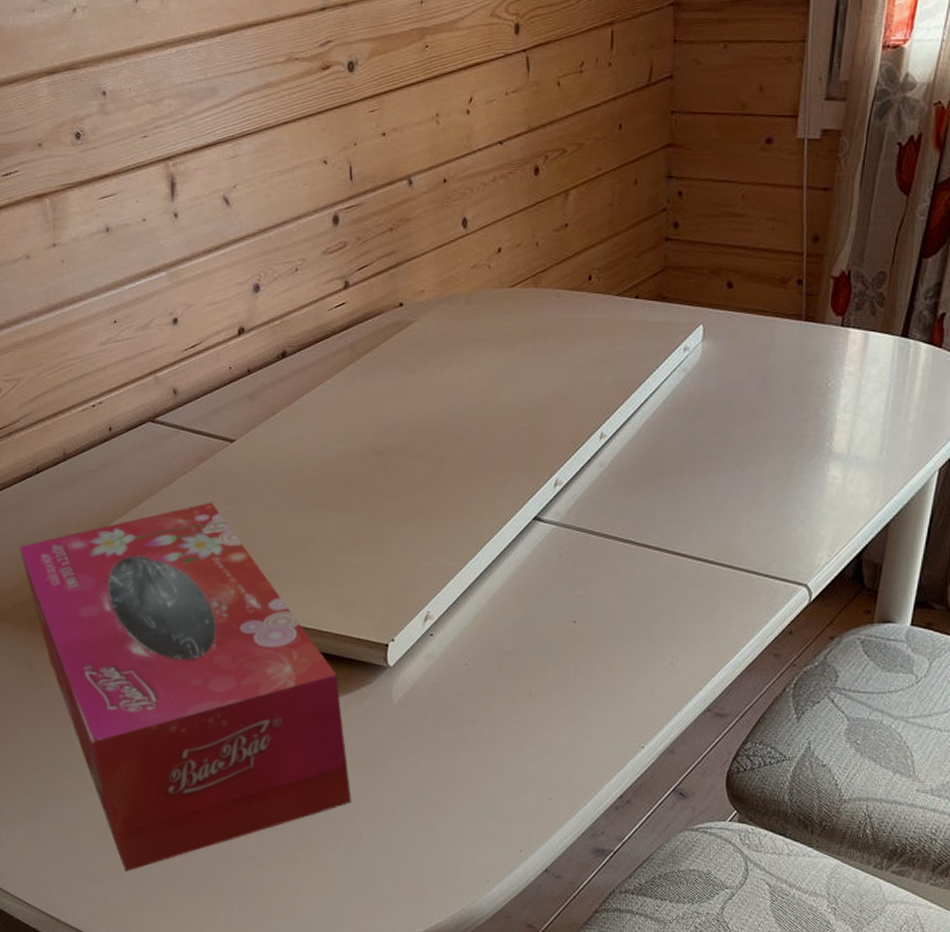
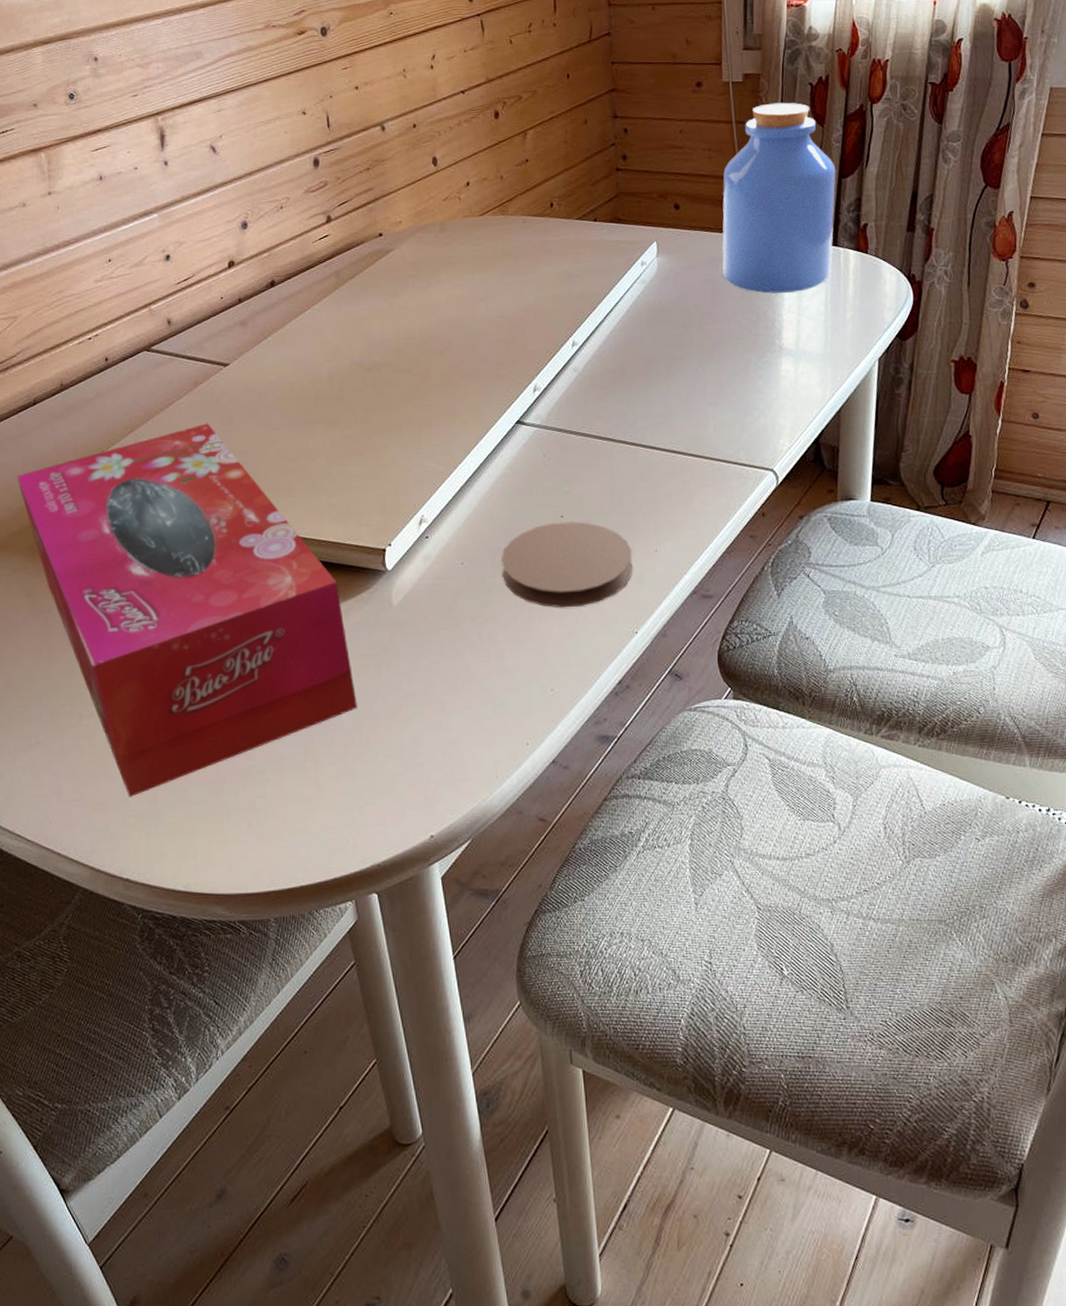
coaster: none [506,627,646,717] -> present [500,521,633,608]
jar: none [774,165,917,389] -> present [722,102,836,294]

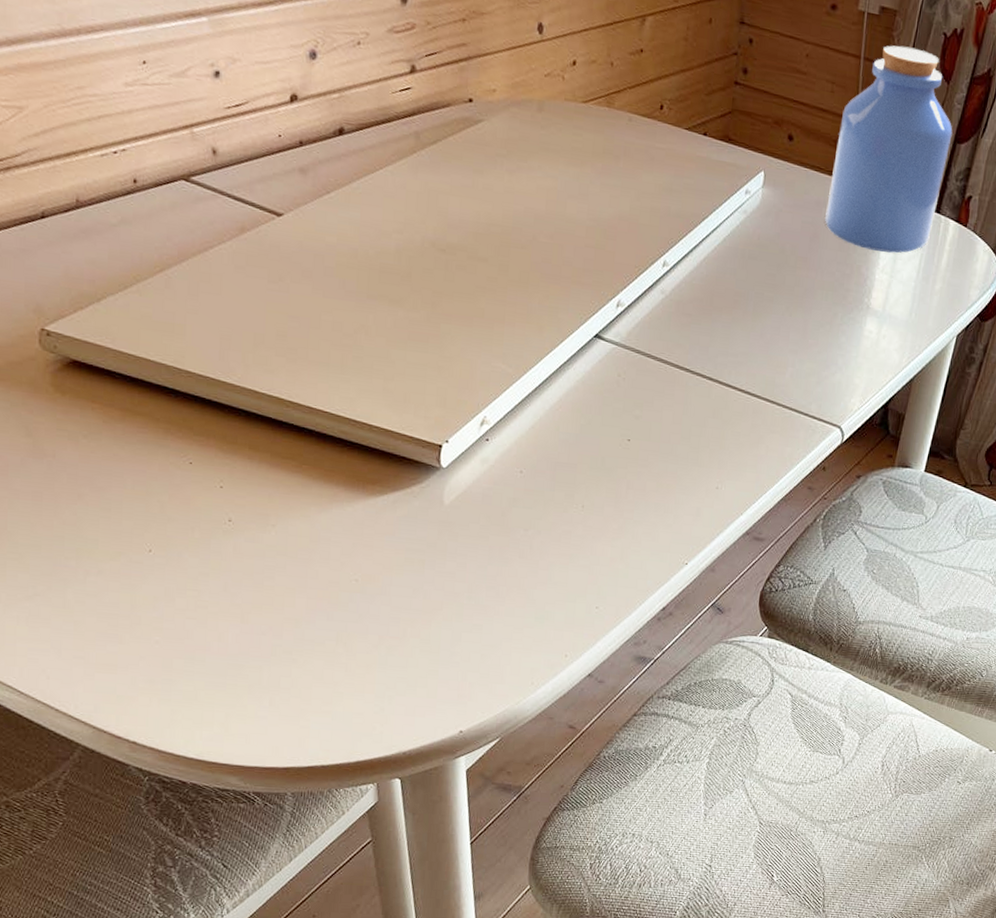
tissue box: present [16,423,357,797] -> none [17,276,397,661]
coaster: present [500,521,633,608] -> none [561,445,694,532]

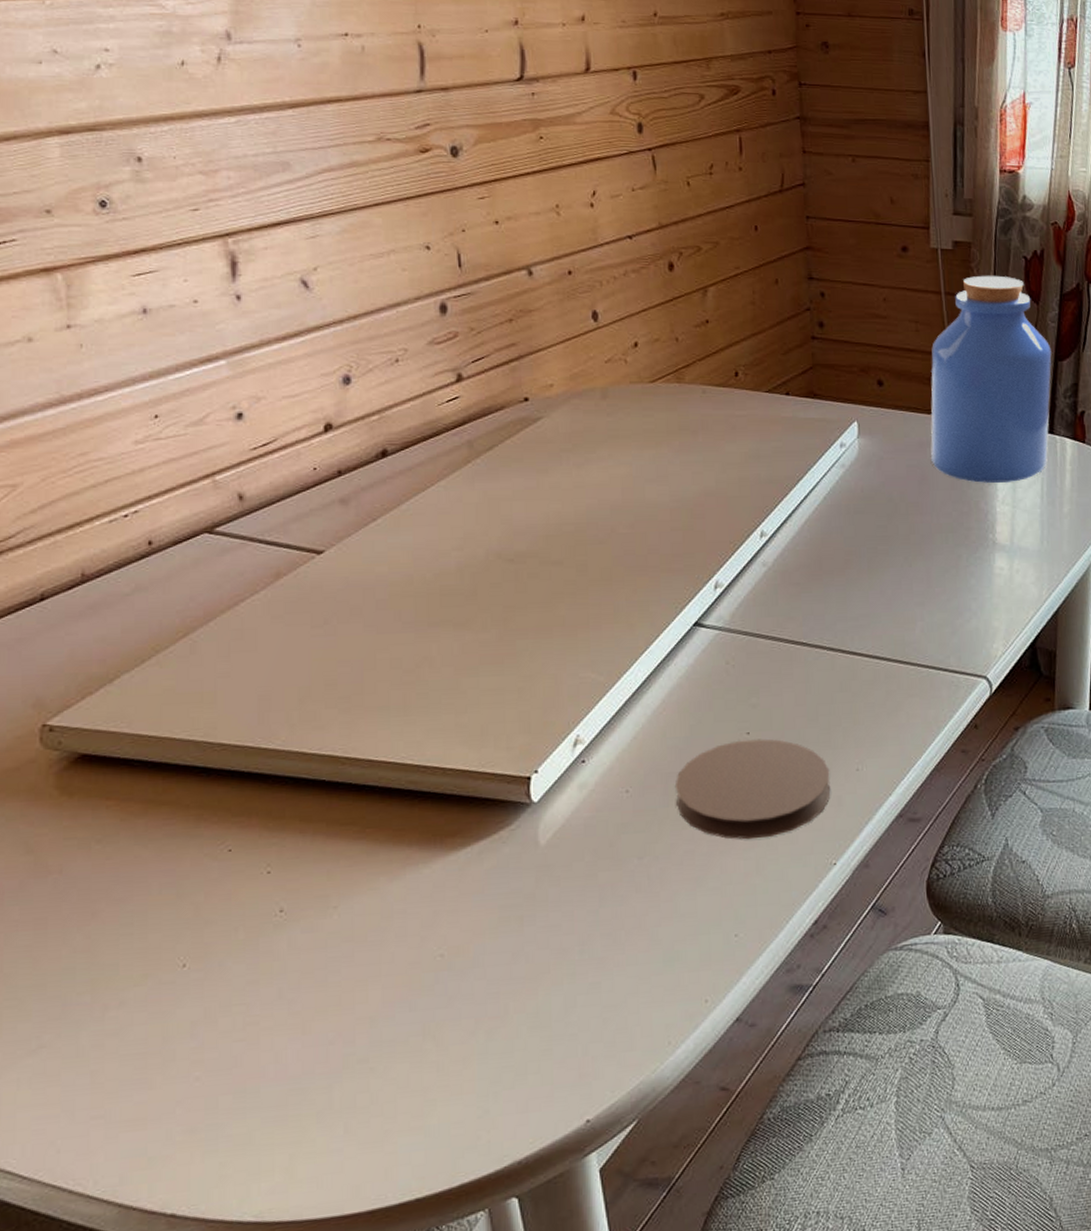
coaster: none [561,445,694,532] -> present [674,738,831,840]

